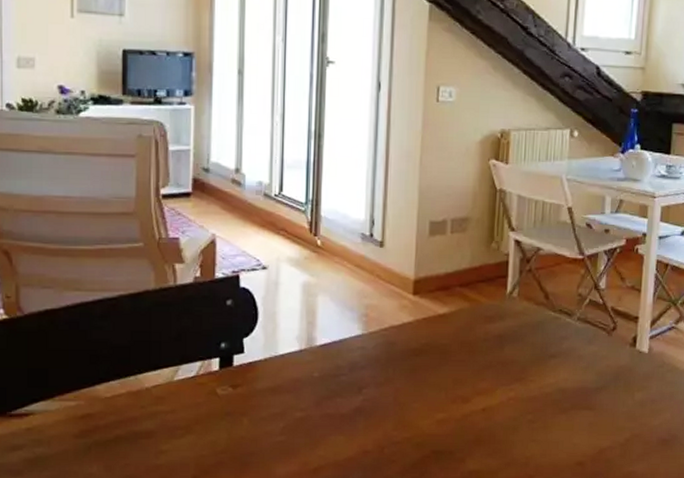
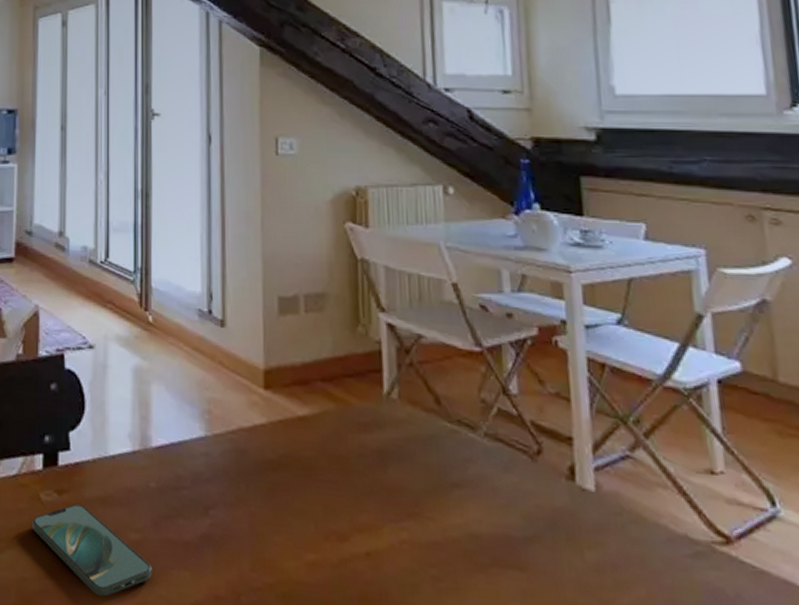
smartphone: none [209,395,313,462] -> present [32,504,152,597]

